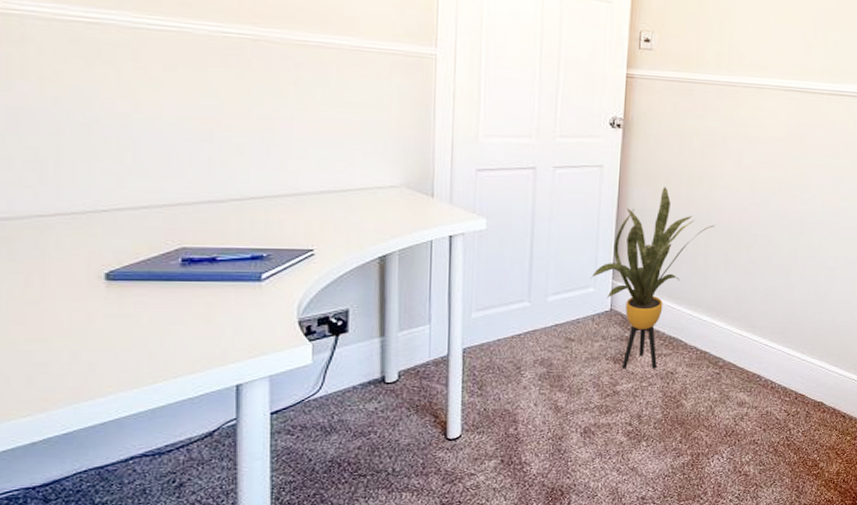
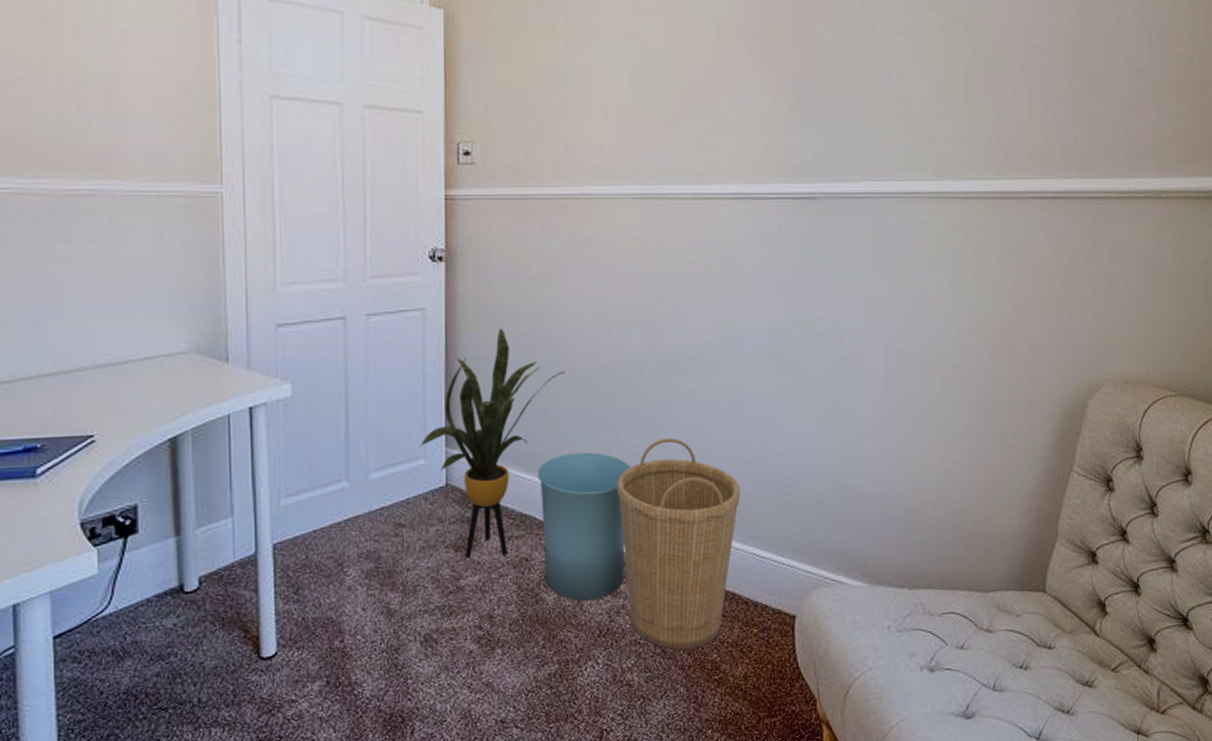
waste bin: none [686,291,762,408] -> present [537,452,631,601]
basket: none [749,284,847,450] -> present [617,437,741,651]

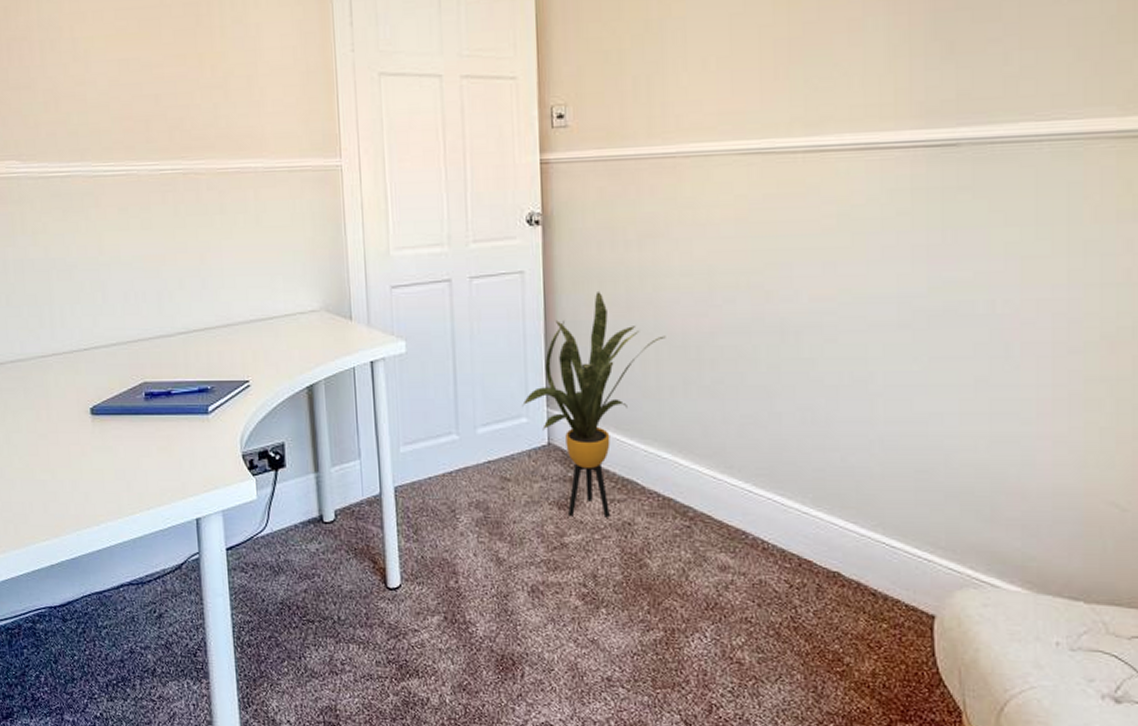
waste bin: present [537,452,631,601] -> none [639,420,738,572]
basket: present [617,437,741,651] -> none [723,410,866,636]

